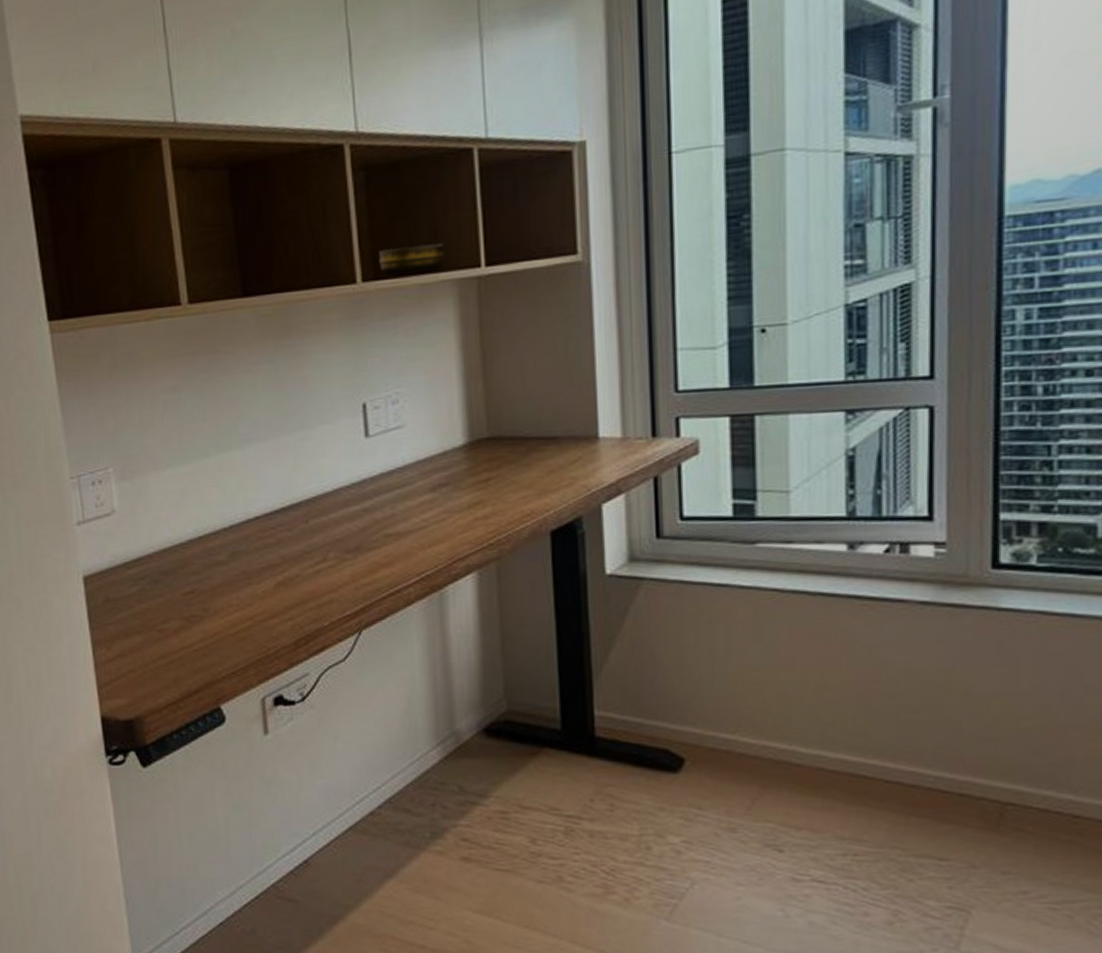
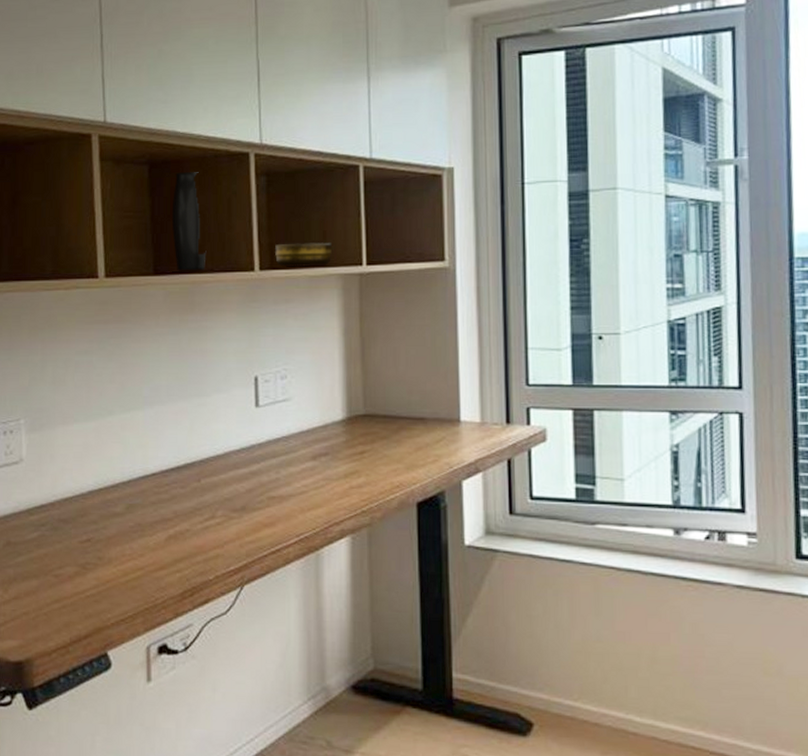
vase: none [258,172,300,291] -> present [171,172,205,271]

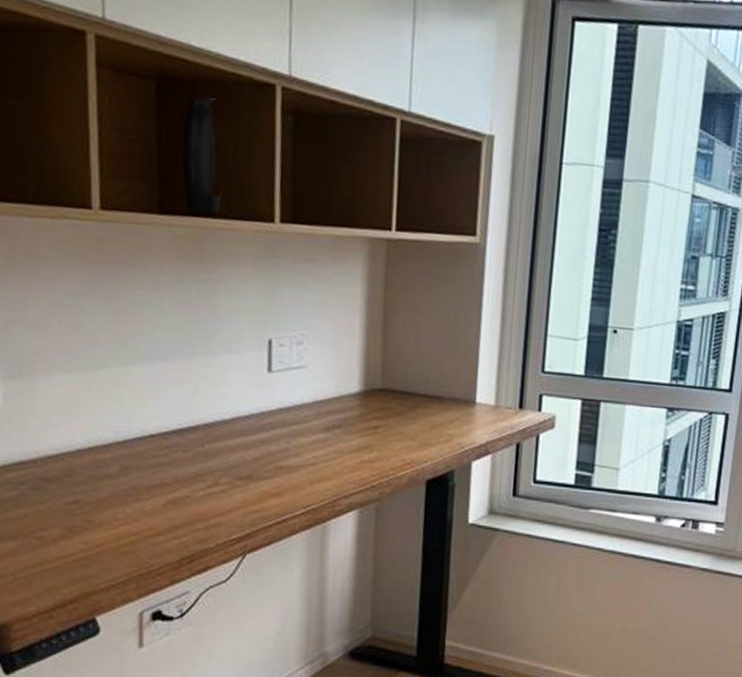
decorative box: present [275,242,333,267] -> none [298,194,362,226]

